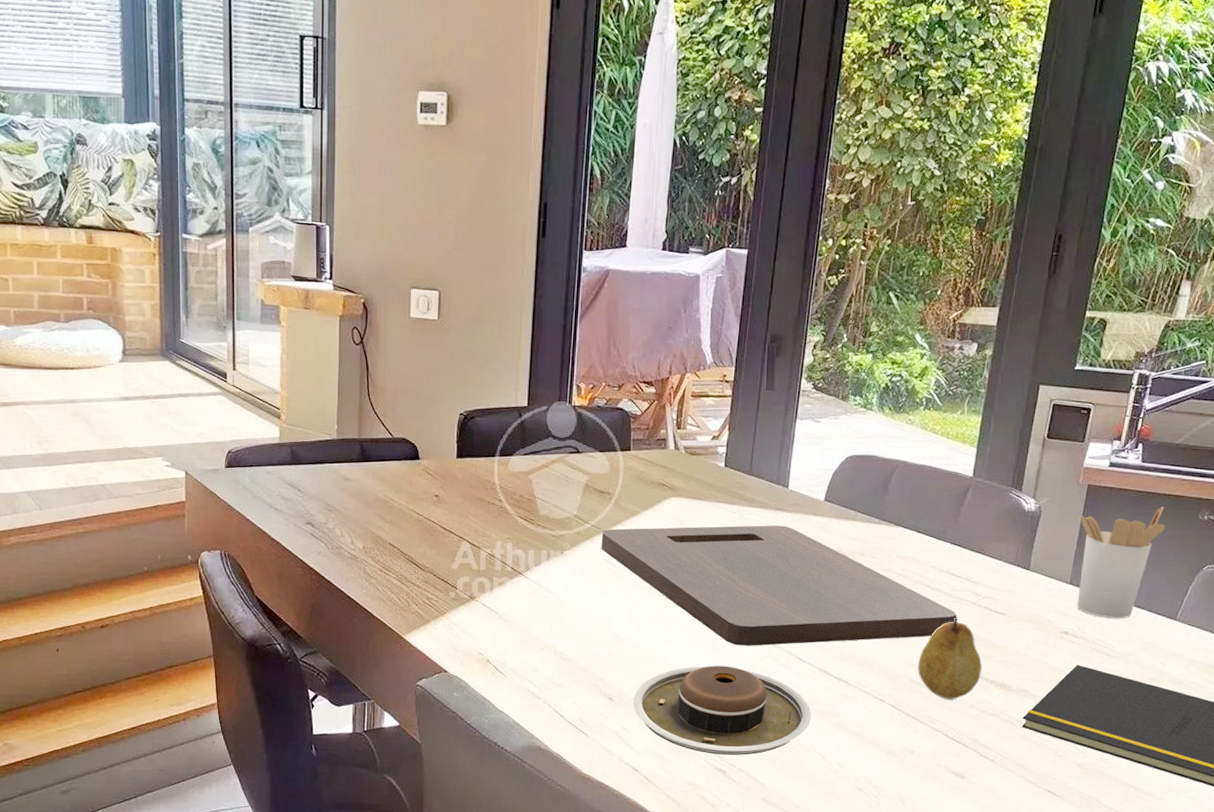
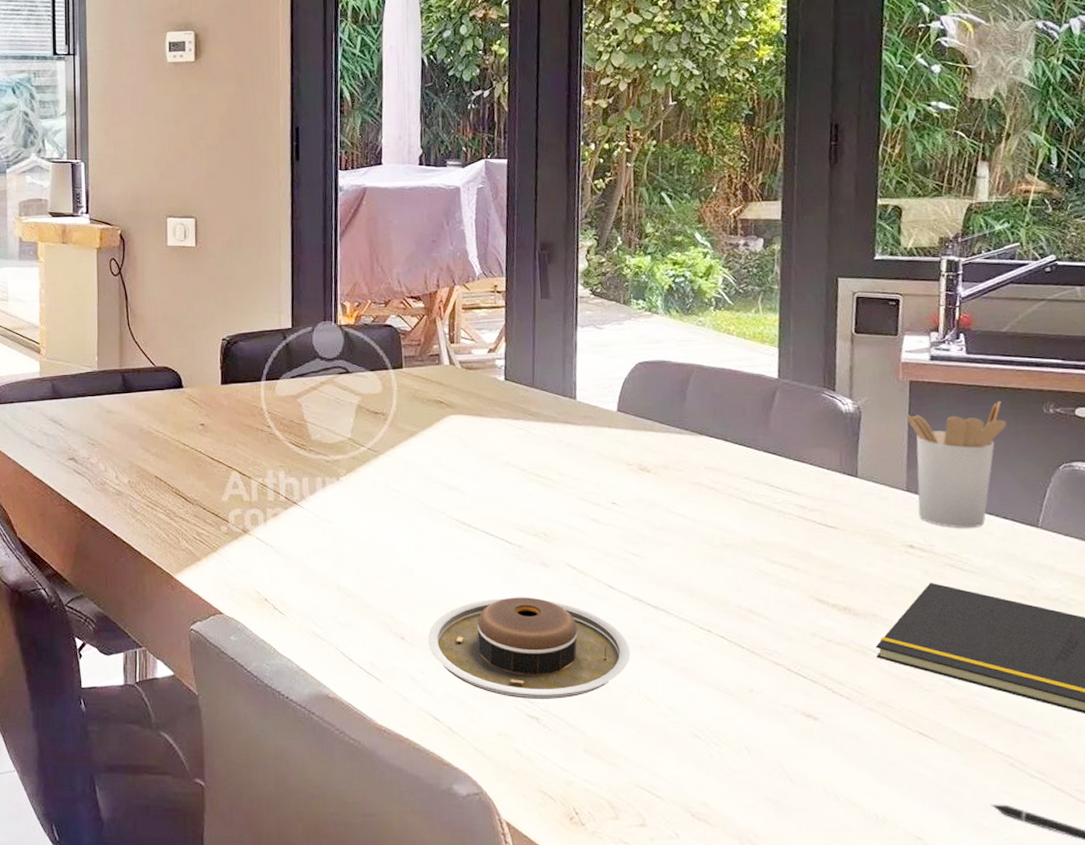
cutting board: present [601,525,957,646] -> none [379,440,782,574]
fruit: present [918,617,982,700] -> none [745,533,820,629]

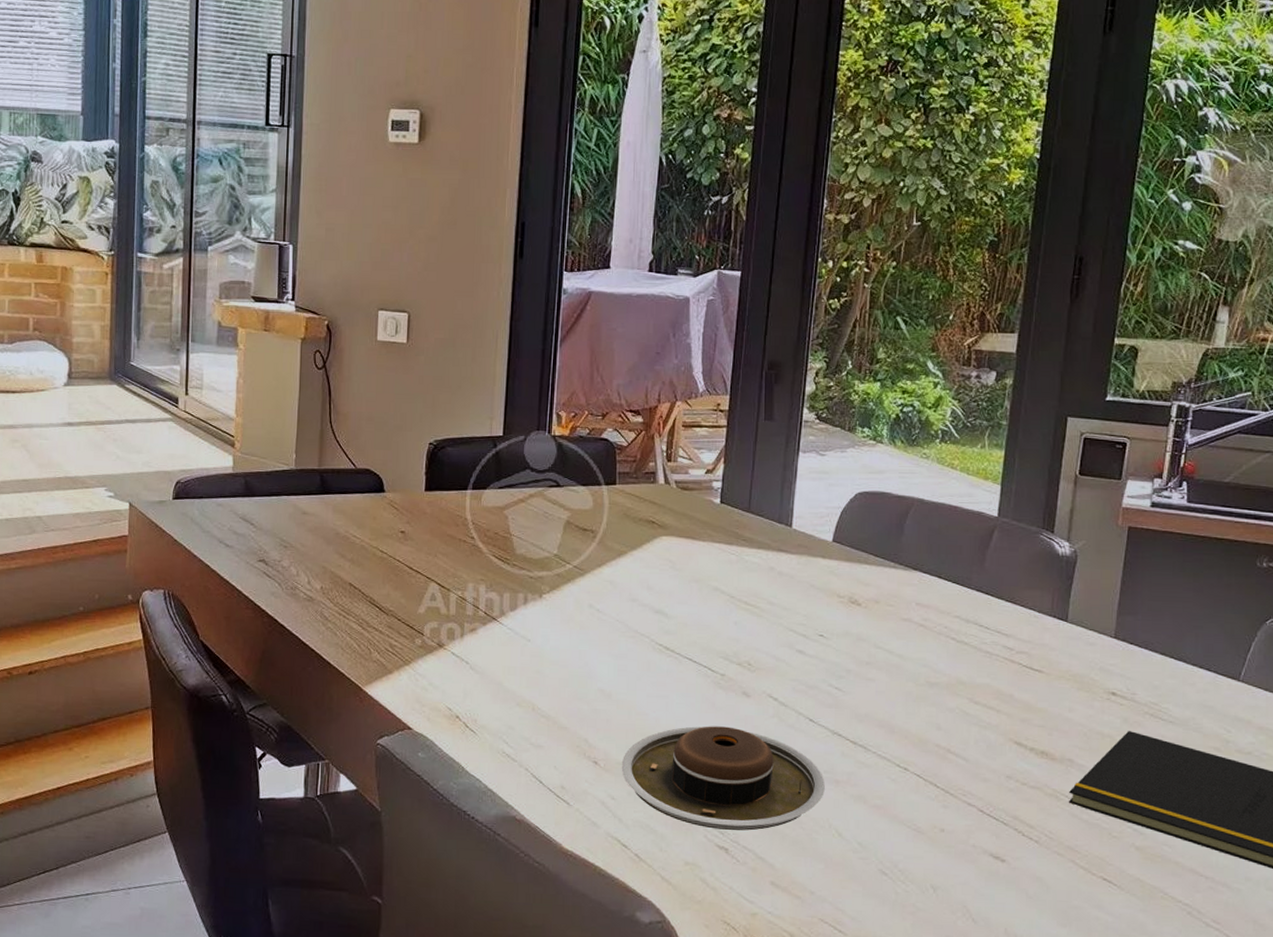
utensil holder: present [905,401,1008,529] -> none [1121,552,1220,679]

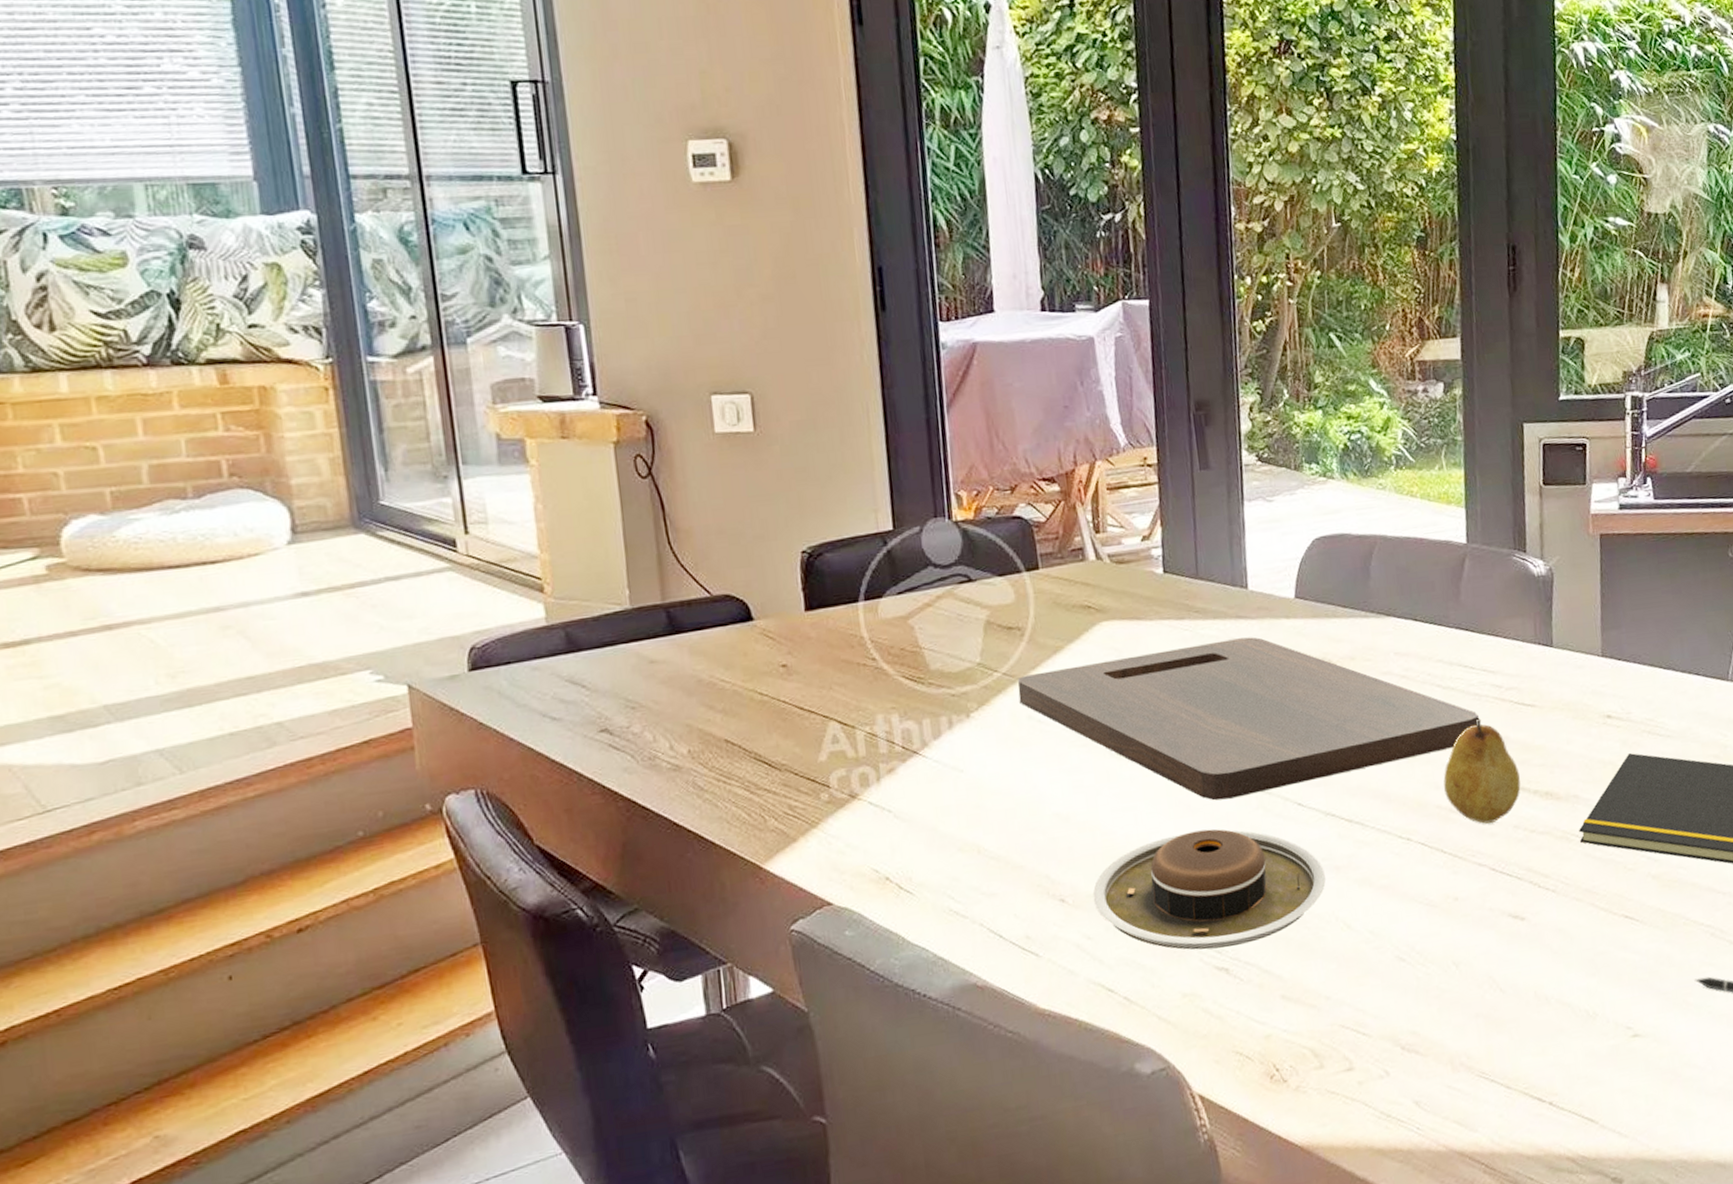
cutting board: none [584,568,987,704] -> present [1017,637,1479,801]
fruit: none [945,674,1018,770] -> present [1443,718,1521,824]

